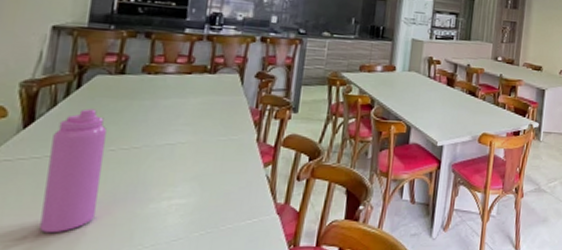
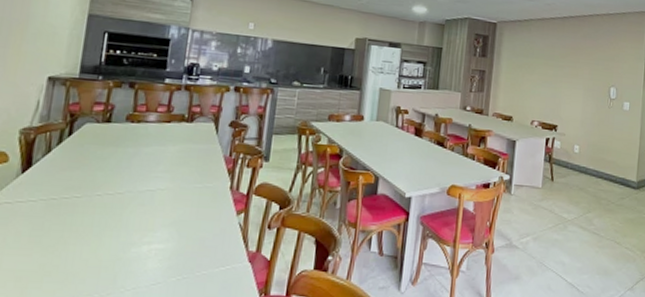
water bottle: present [39,108,107,234] -> none [34,155,94,274]

